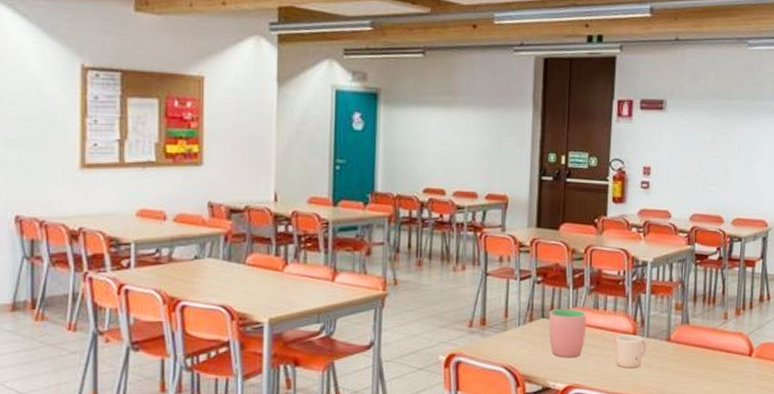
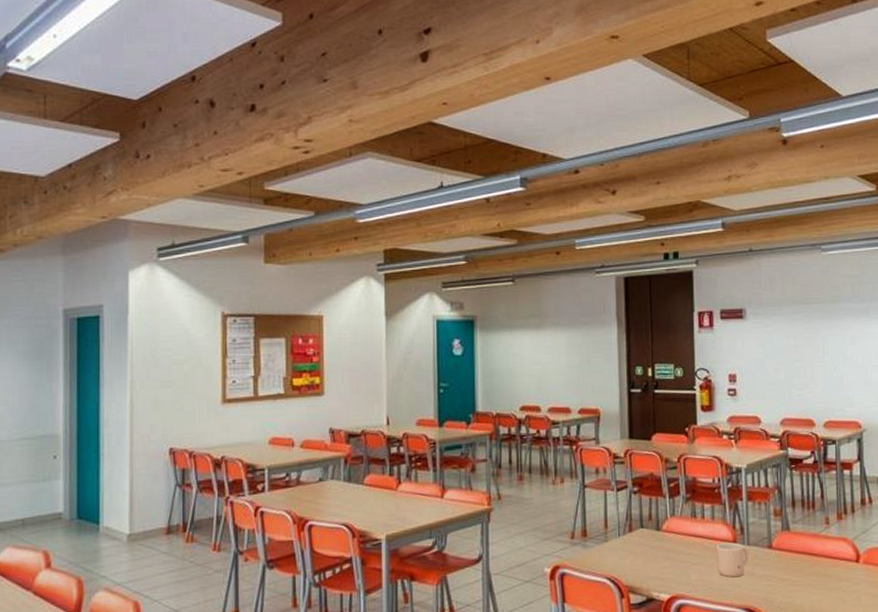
cup: present [548,308,588,357] -> none [647,517,686,567]

